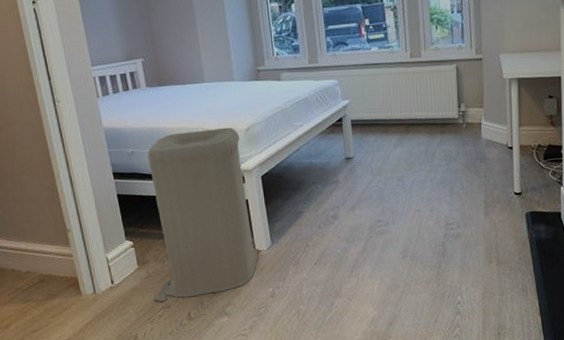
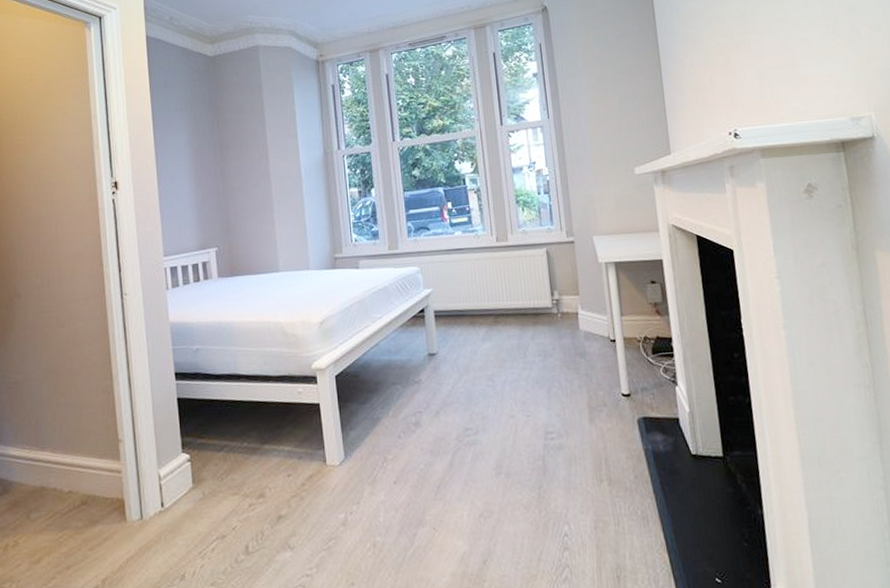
laundry basket: present [147,127,261,301] -> none [207,320,332,530]

